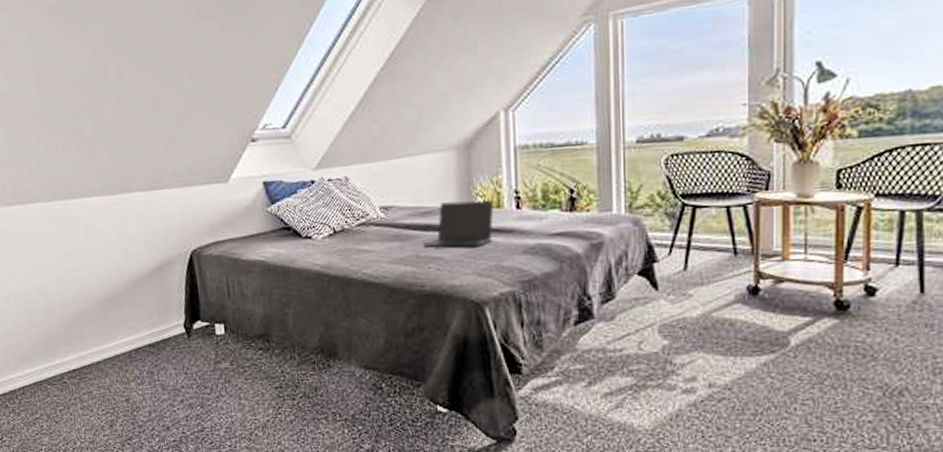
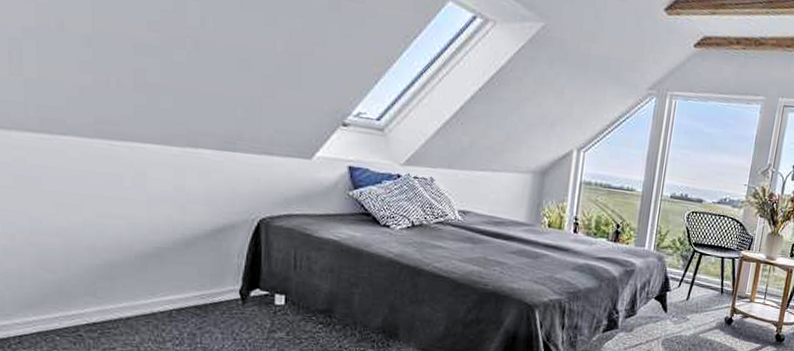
laptop: present [422,200,494,248] -> none [491,216,557,259]

